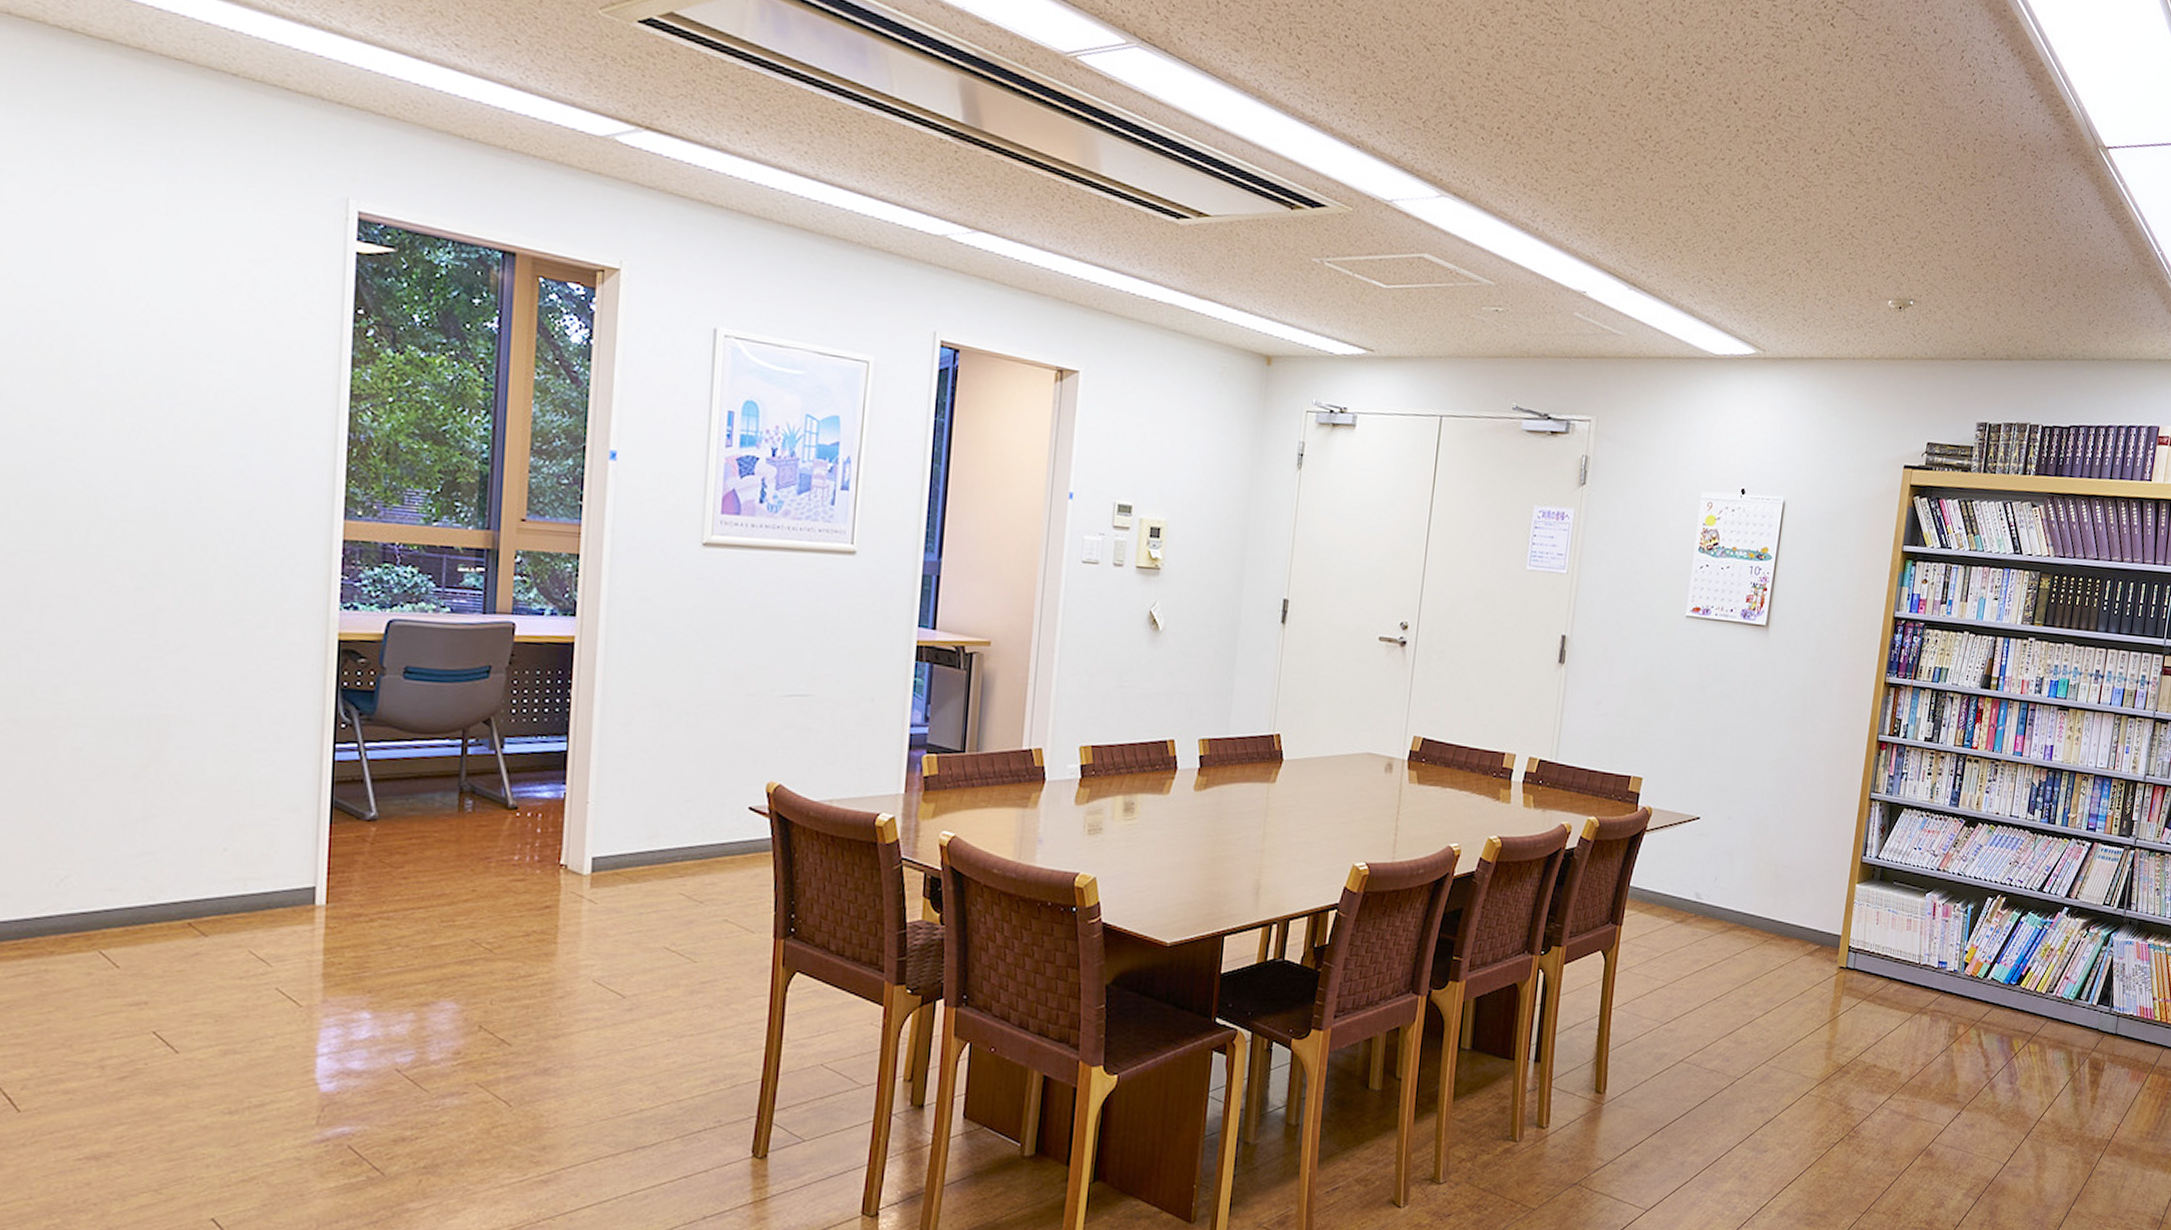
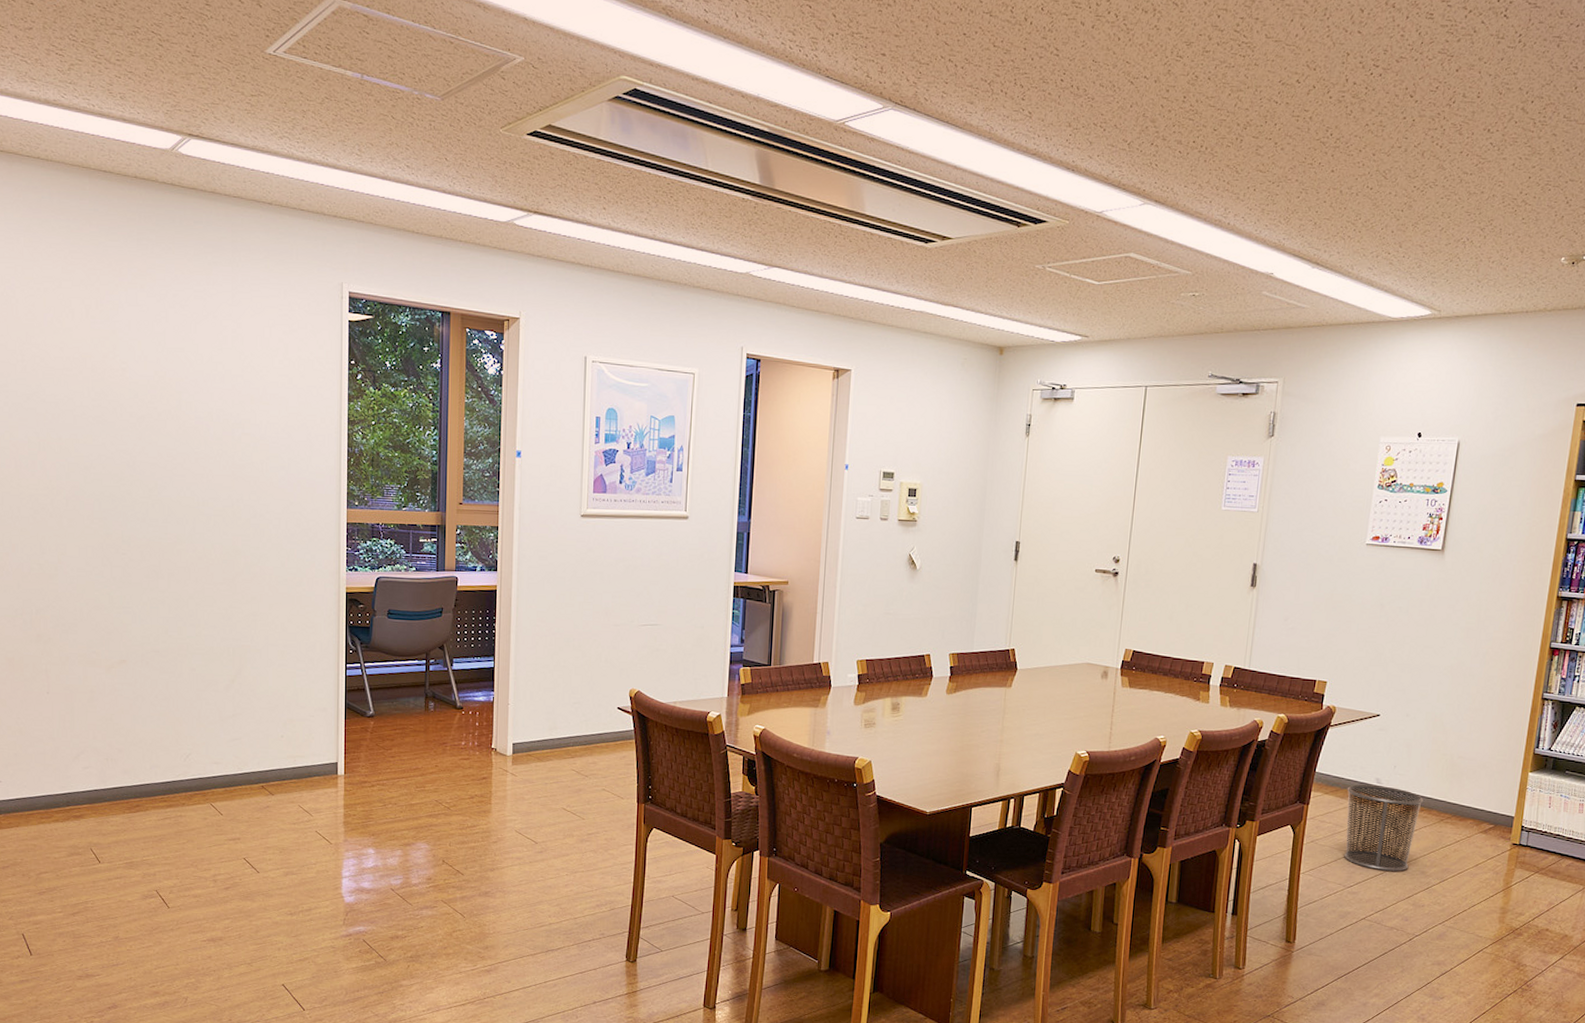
waste bin: none [1660,899,1747,1003] -> present [1344,784,1424,871]

